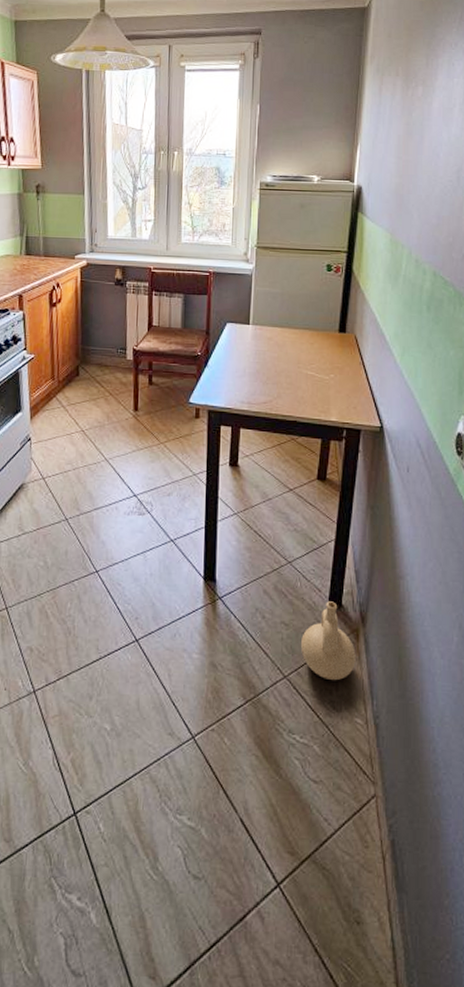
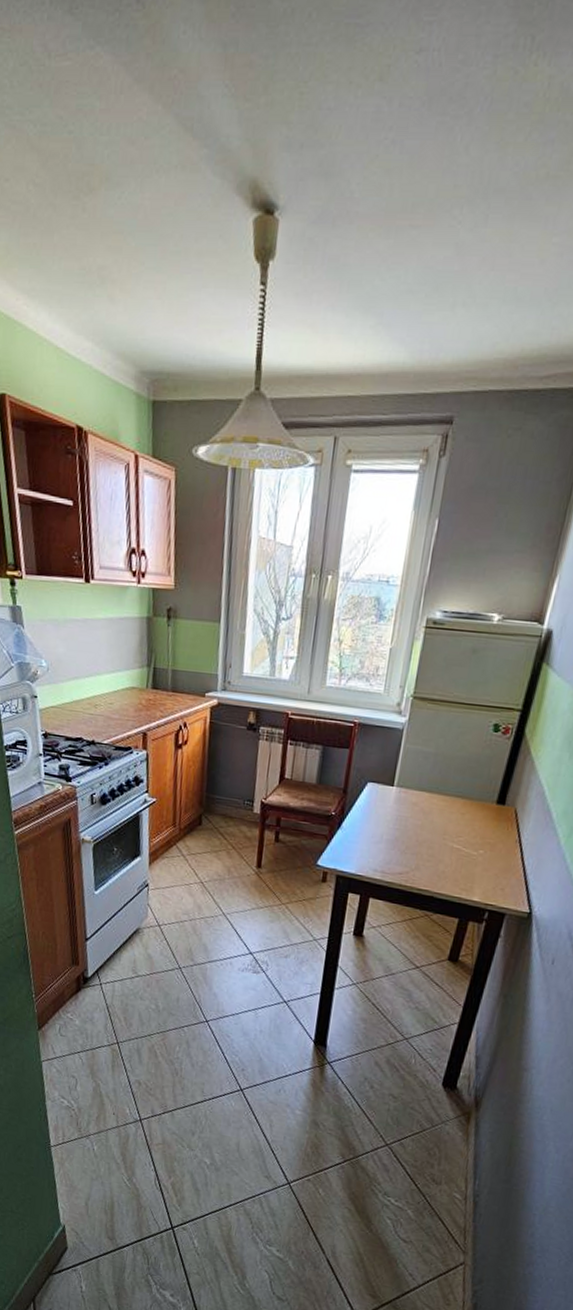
ceramic jug: present [301,601,356,681] -> none [407,1082,465,1157]

